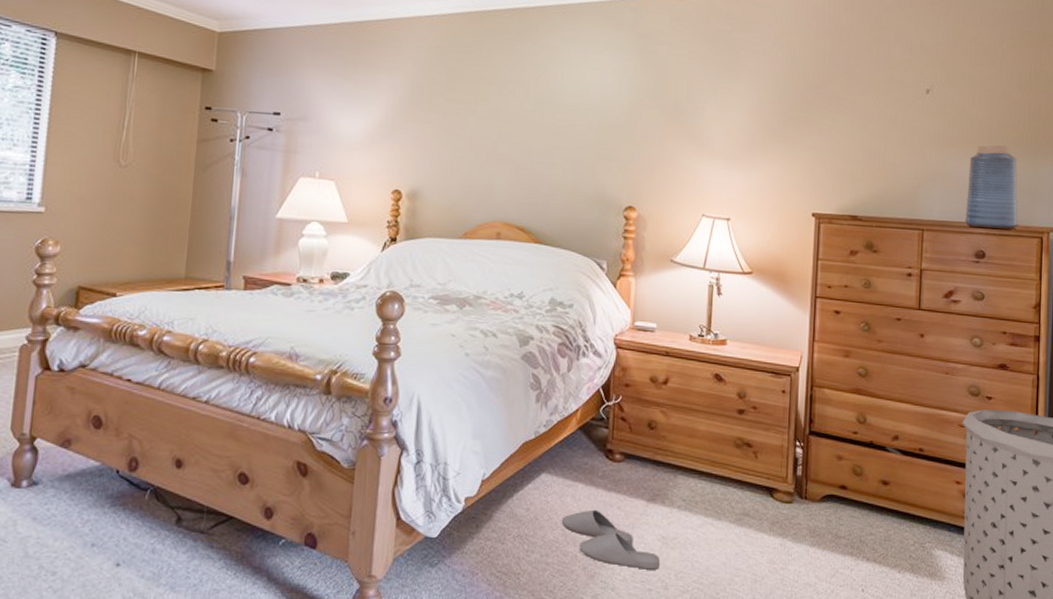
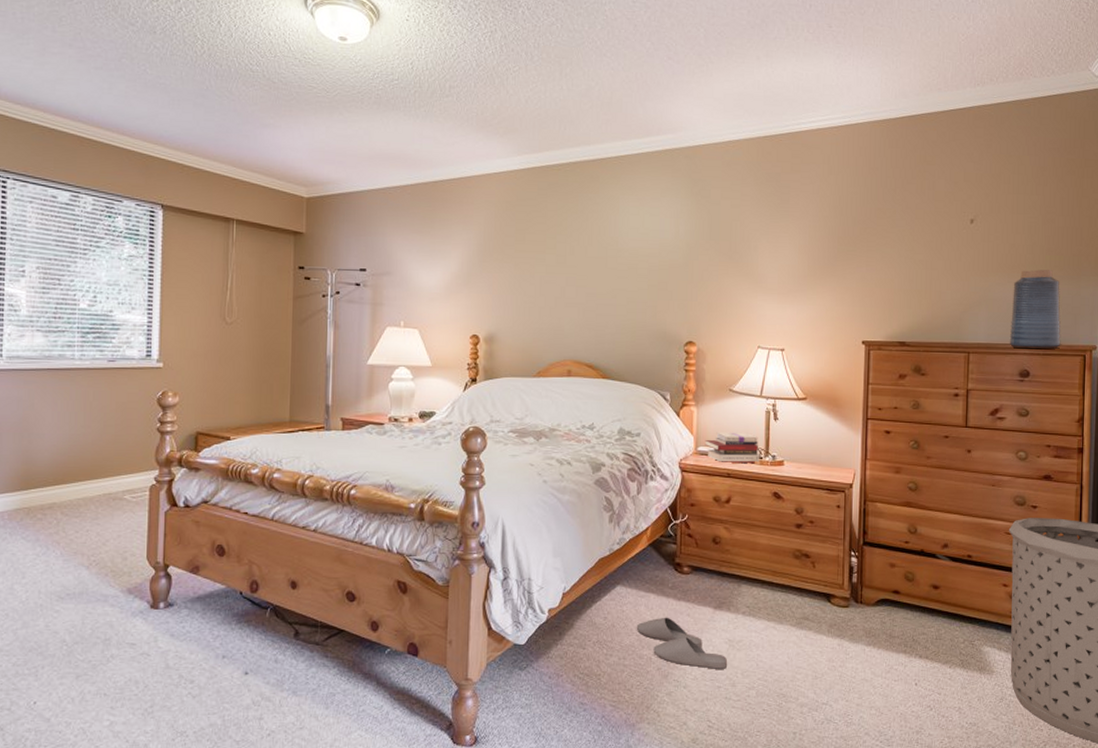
books: none [642,305,702,342] -> present [705,431,760,464]

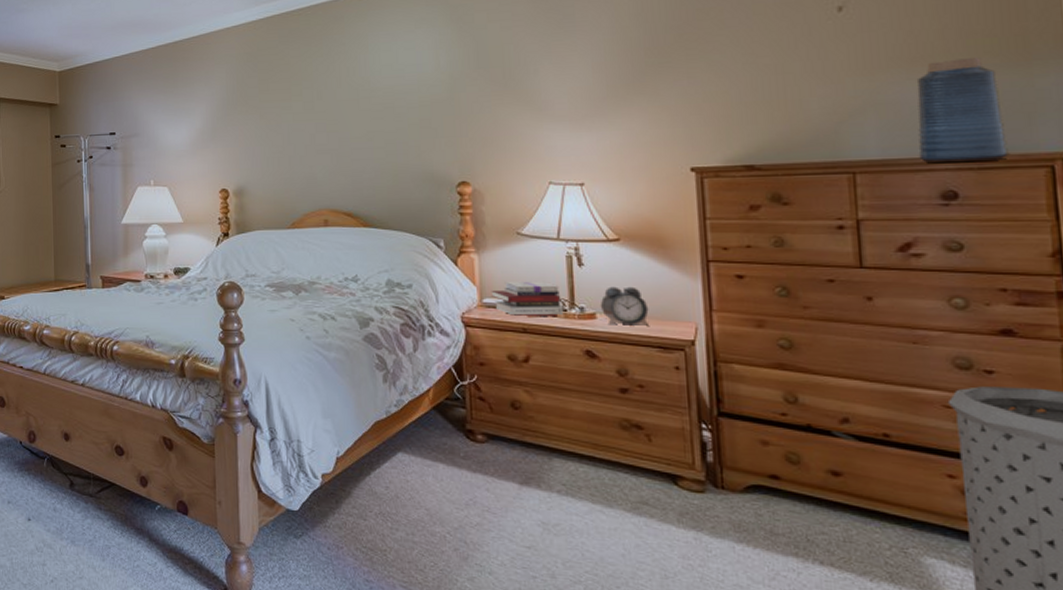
slippers: present [636,617,728,669] -> none [424,490,543,556]
alarm clock: none [787,438,823,471] -> present [600,286,649,326]

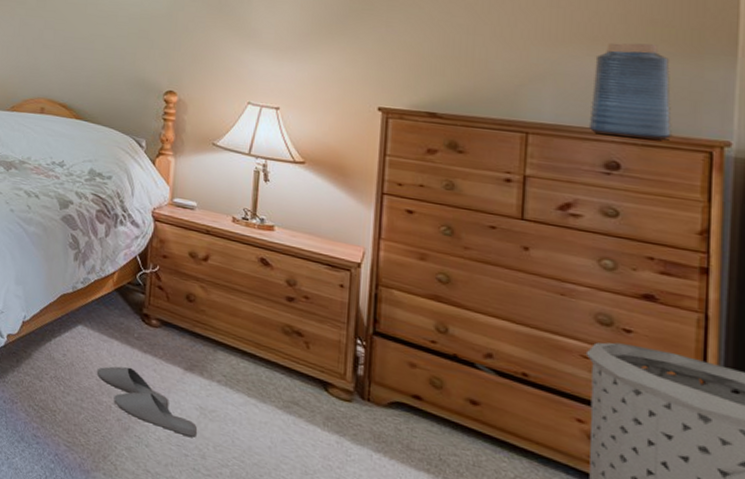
slippers: none [424,490,543,556] -> present [96,366,198,437]
books: present [491,281,564,317] -> none [182,185,246,225]
alarm clock: present [600,286,649,326] -> none [279,204,323,244]

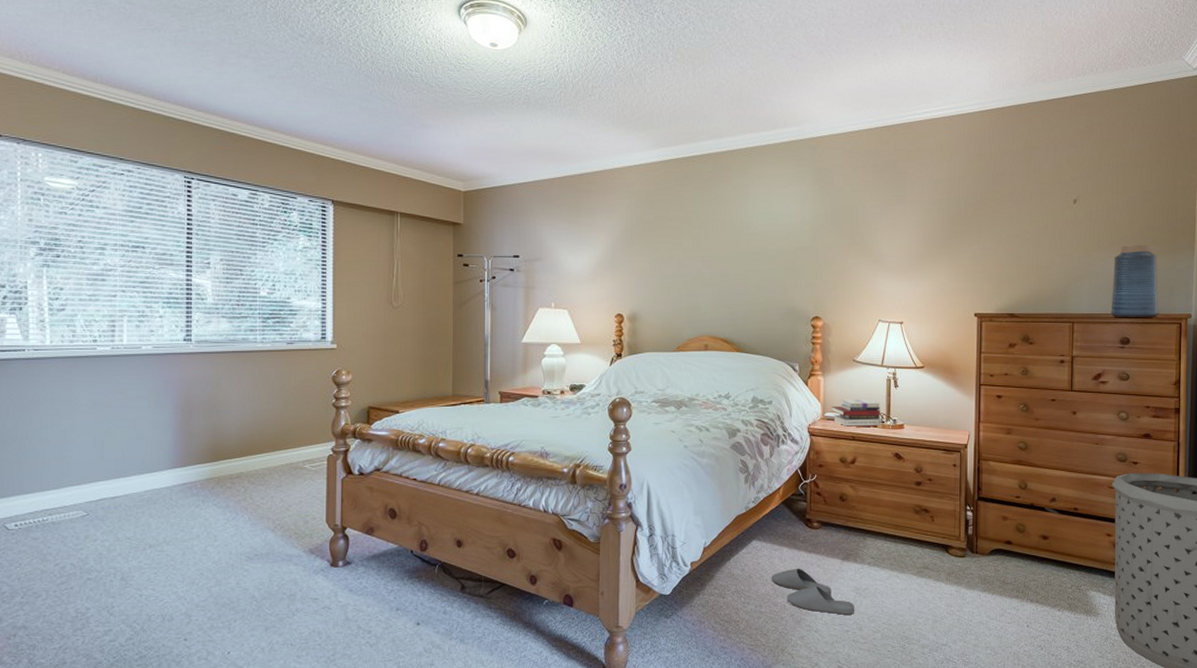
books: none [182,185,246,225] -> present [831,399,882,428]

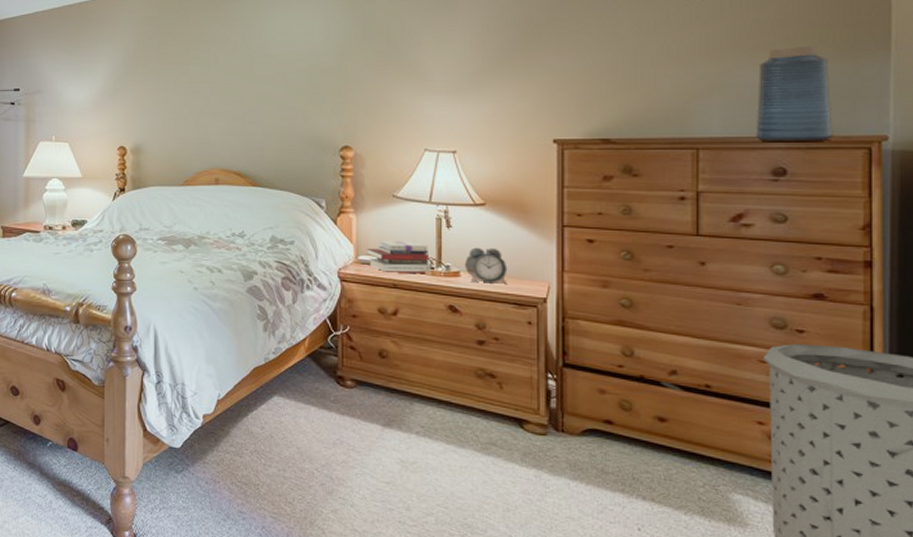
slippers: present [771,568,855,615] -> none [296,431,401,491]
alarm clock: none [907,403,940,434] -> present [464,247,508,284]

